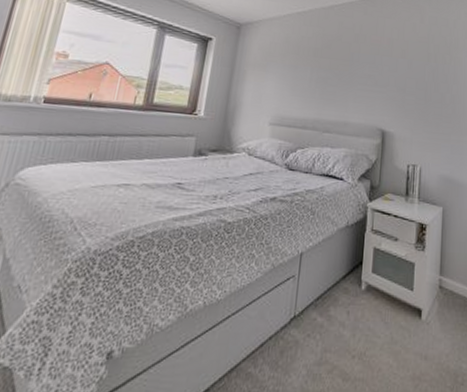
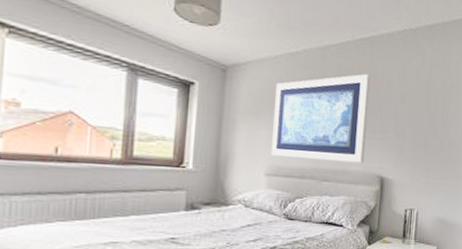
wall art: none [276,31,372,116] -> present [271,74,371,163]

